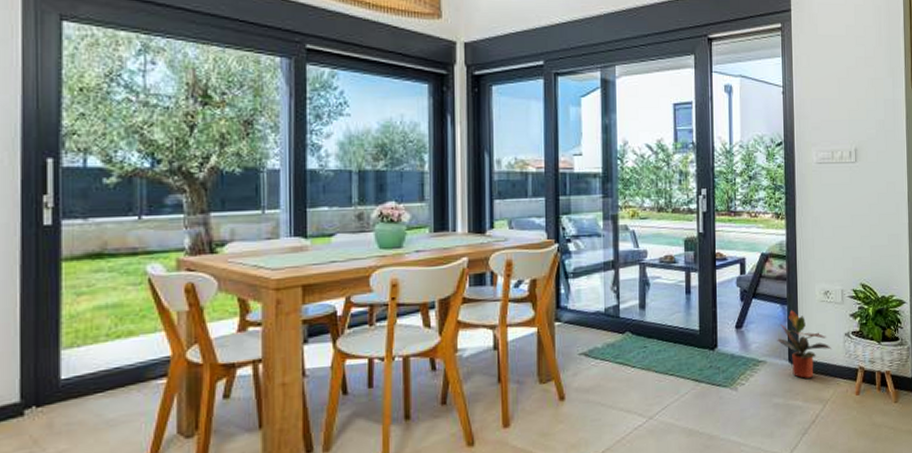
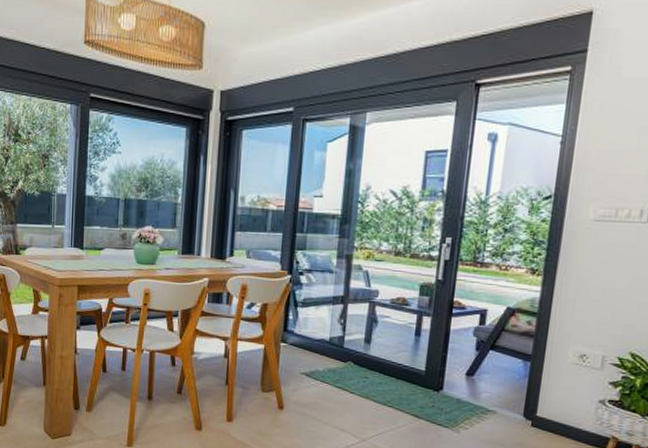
potted plant: present [777,310,831,379] -> none [512,367,579,437]

